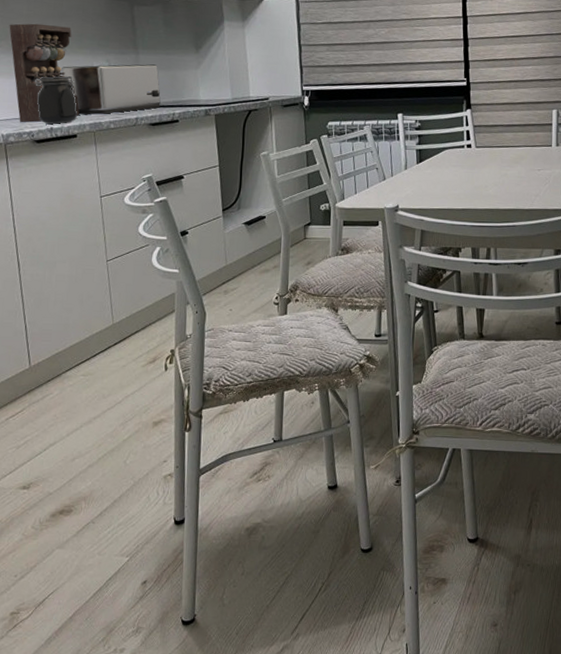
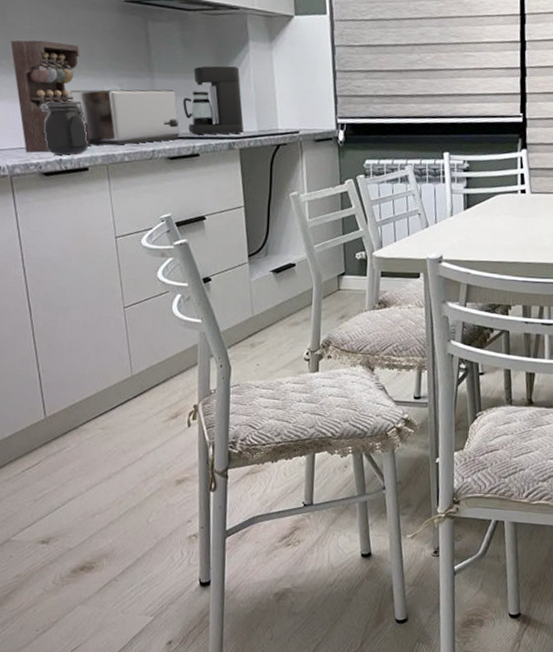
coffee maker: none [164,42,219,104] -> present [183,66,244,135]

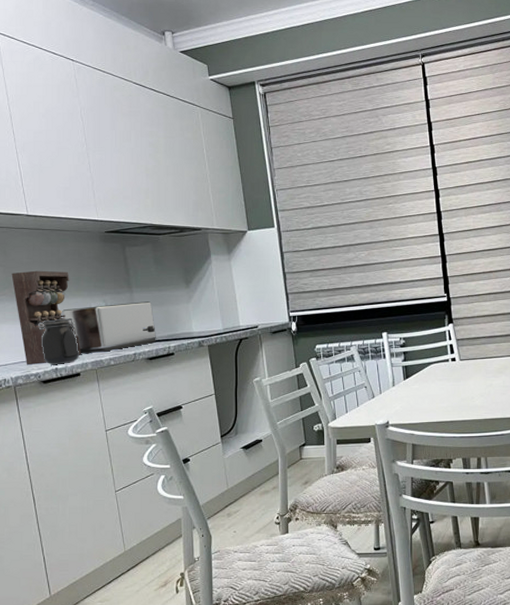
coffee maker: present [183,66,244,135] -> none [158,277,211,337]

